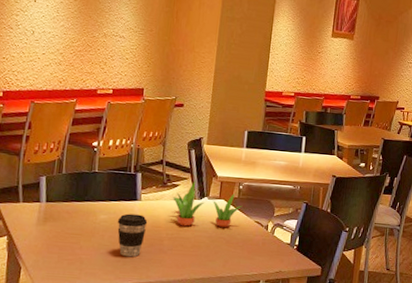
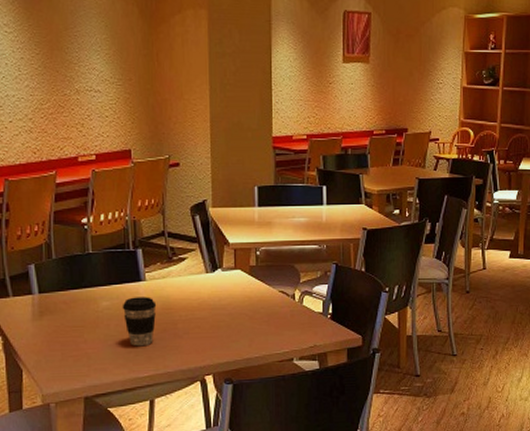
succulent plant: present [172,180,243,227] -> none [180,250,263,305]

